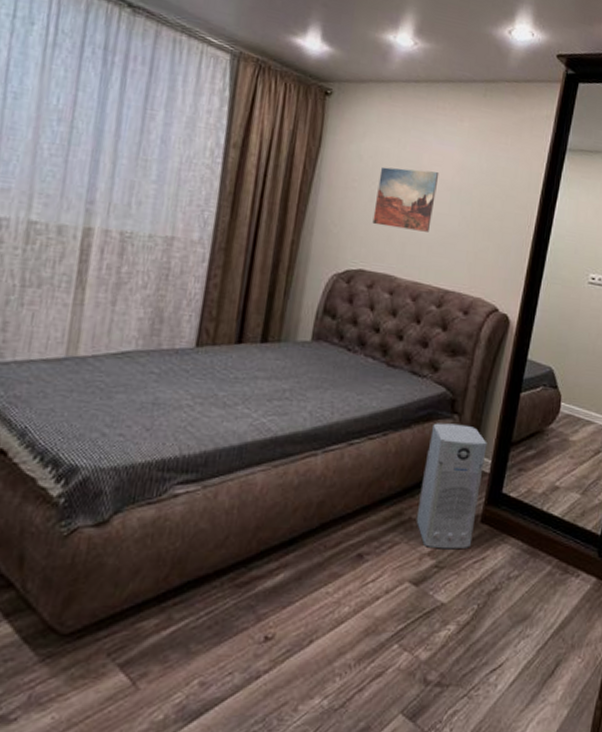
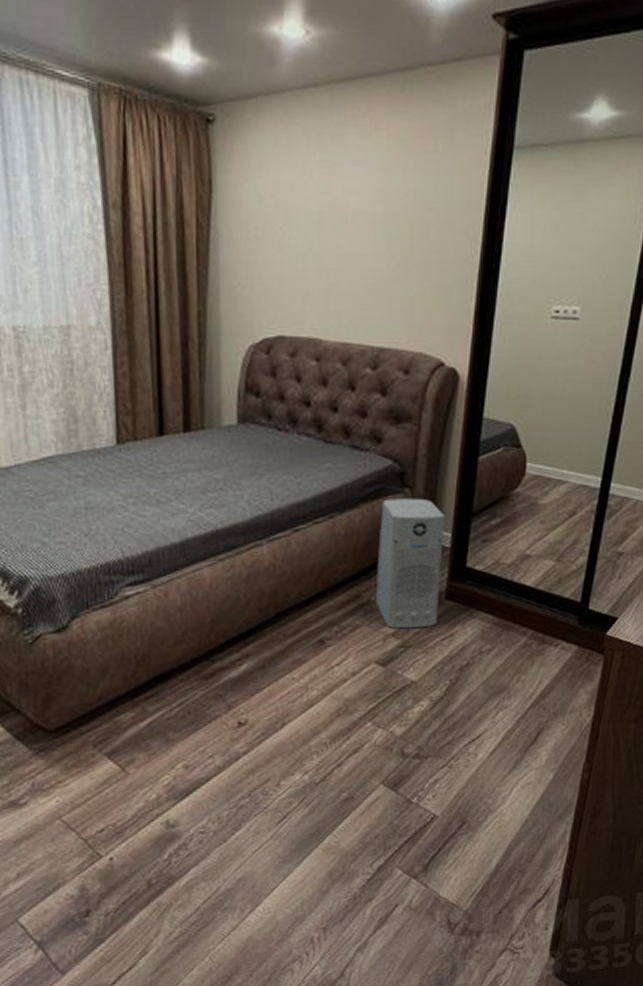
wall art: present [372,166,439,232] -> none [285,203,357,281]

